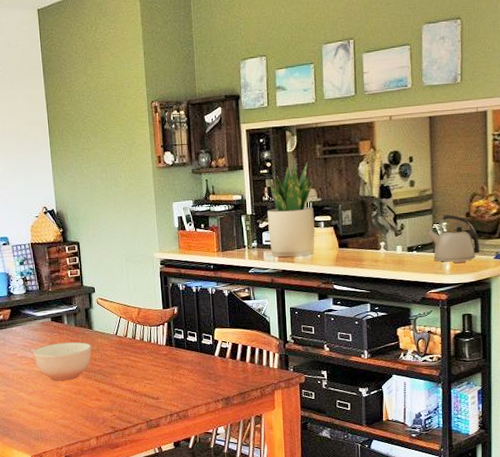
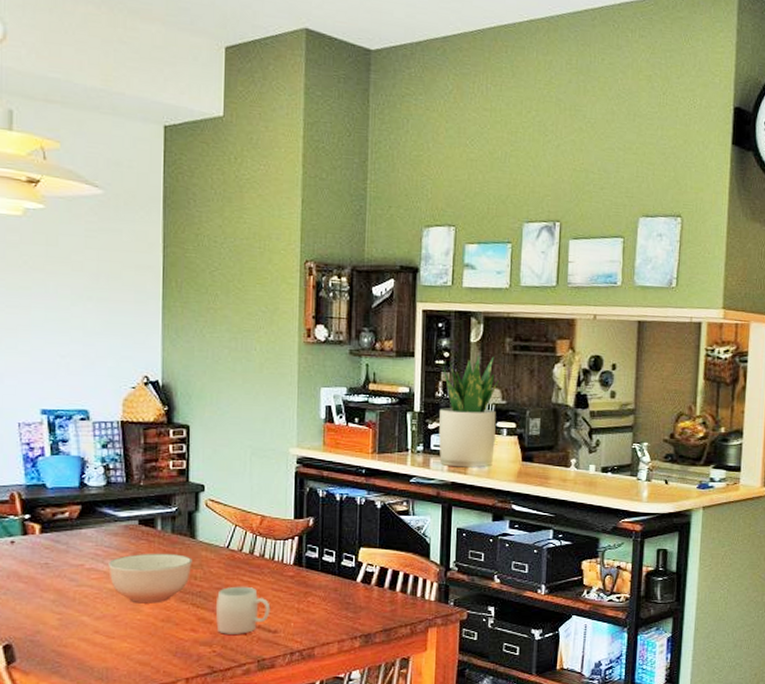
mug: none [111,364,152,402] -> present [215,586,271,634]
kettle: present [426,214,480,264] -> none [624,433,683,491]

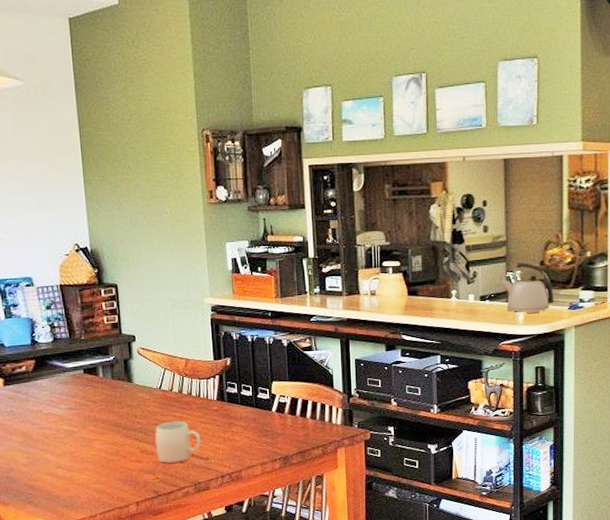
bowl: present [108,553,193,604] -> none [62,396,132,441]
planter: present [439,355,499,468] -> none [331,202,383,305]
kettle: none [624,433,683,491] -> present [499,262,554,314]

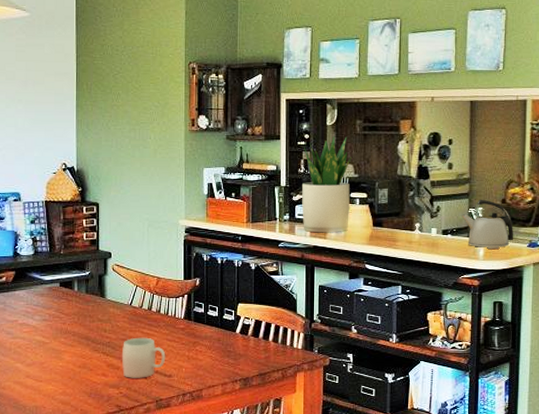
planter: none [331,202,383,305] -> present [302,136,352,233]

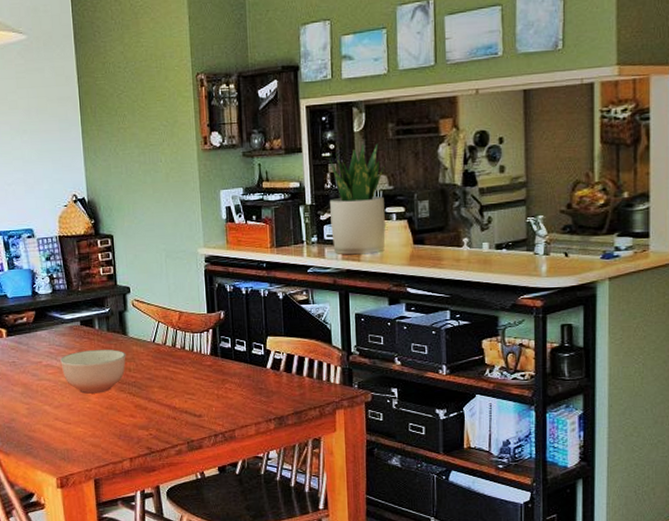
bowl: none [37,310,103,353] -> present [60,349,126,394]
mug: present [121,337,166,378] -> none [148,376,195,419]
kettle: present [461,199,514,250] -> none [518,205,584,264]

